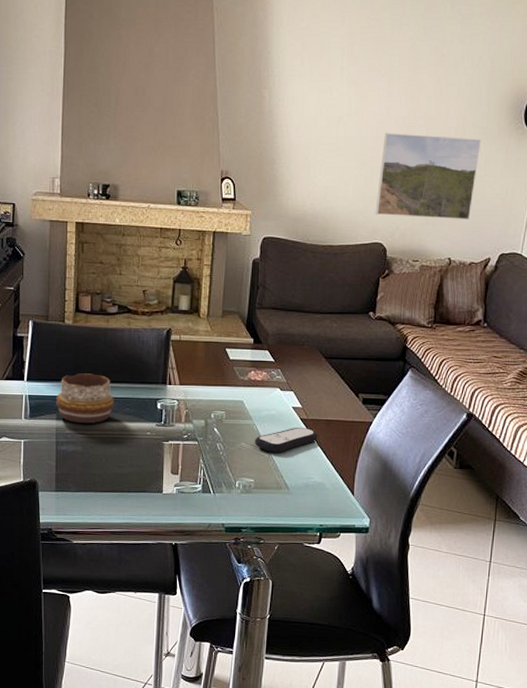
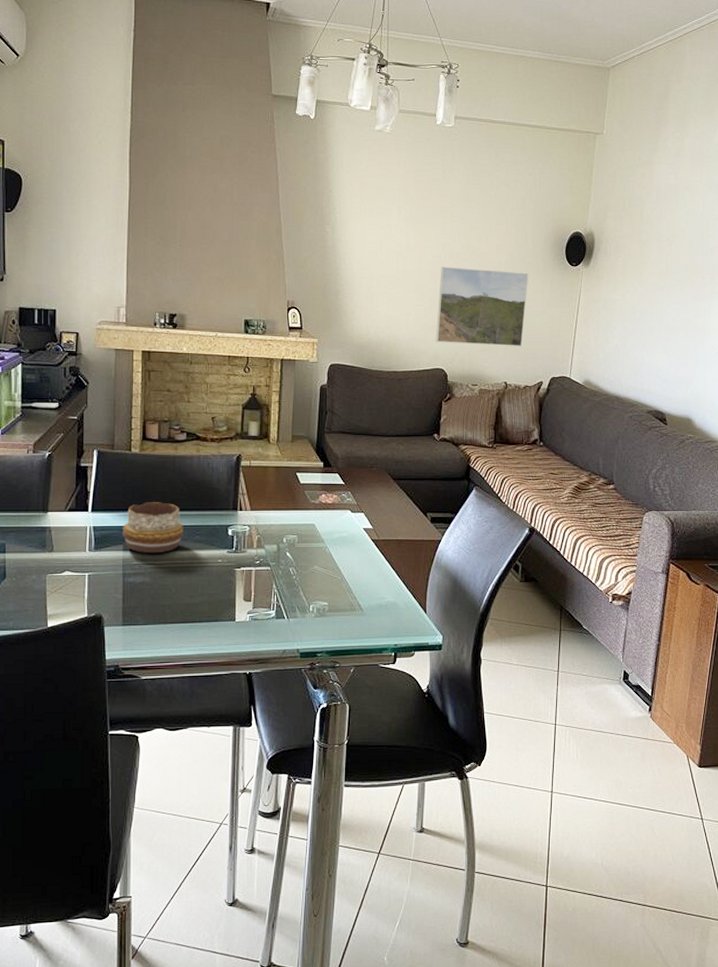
remote control: present [255,427,318,453] -> none [328,548,389,575]

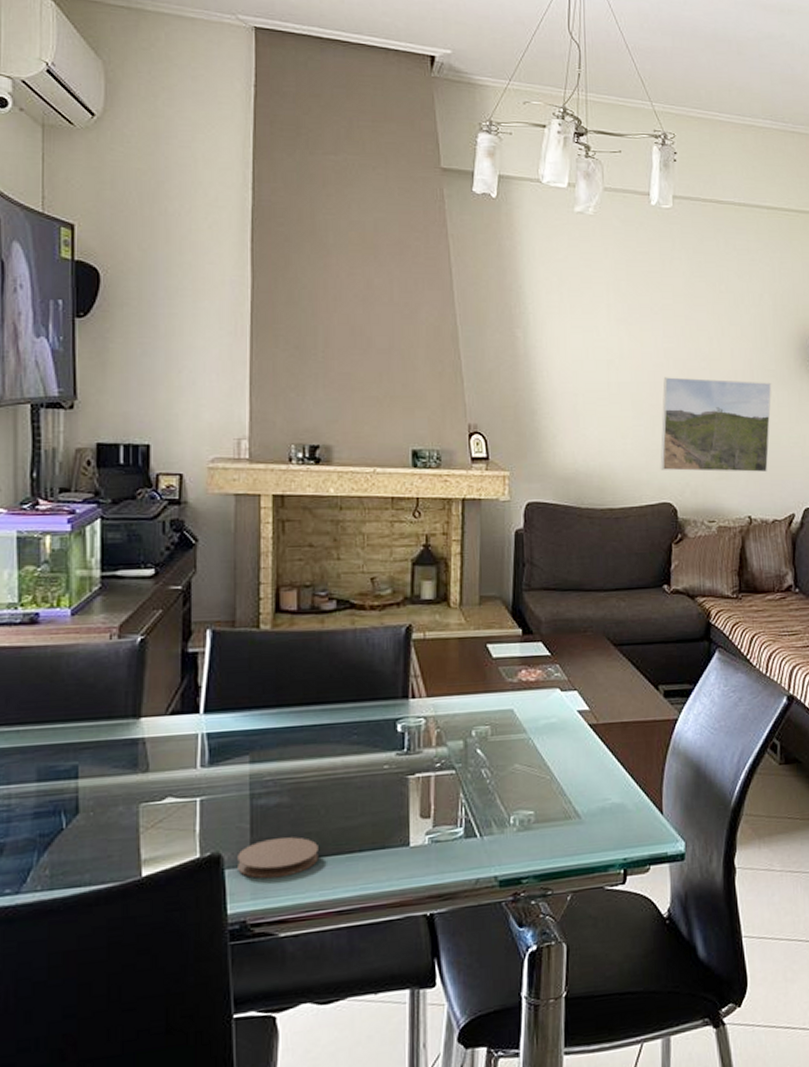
coaster: none [113,607,170,636] -> present [238,837,318,879]
decorative bowl: present [122,502,185,553] -> none [249,694,337,764]

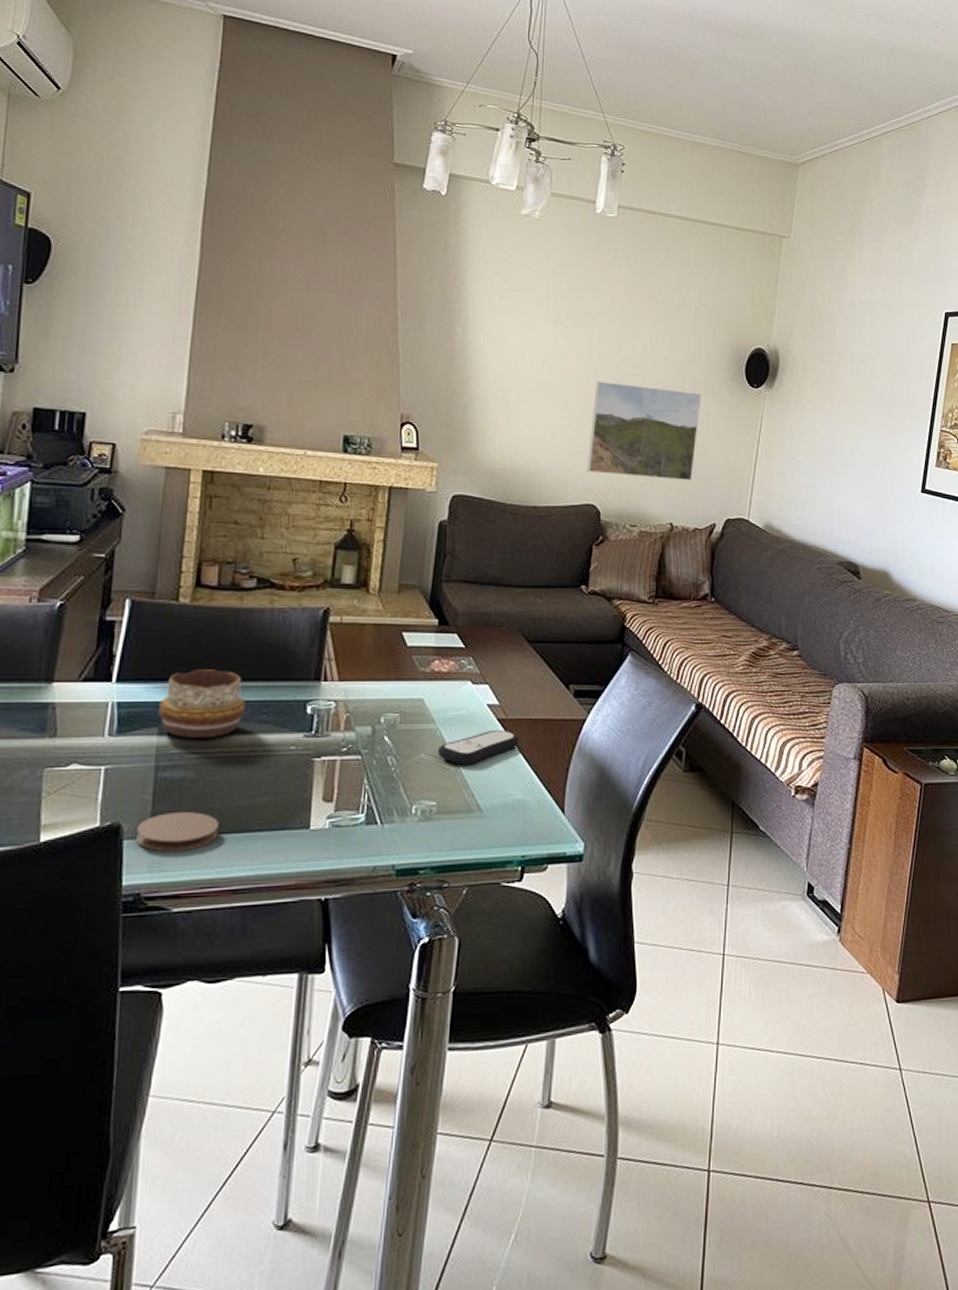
decorative bowl: none [249,694,337,764] -> present [158,669,247,738]
remote control: none [532,734,613,773] -> present [438,729,520,765]

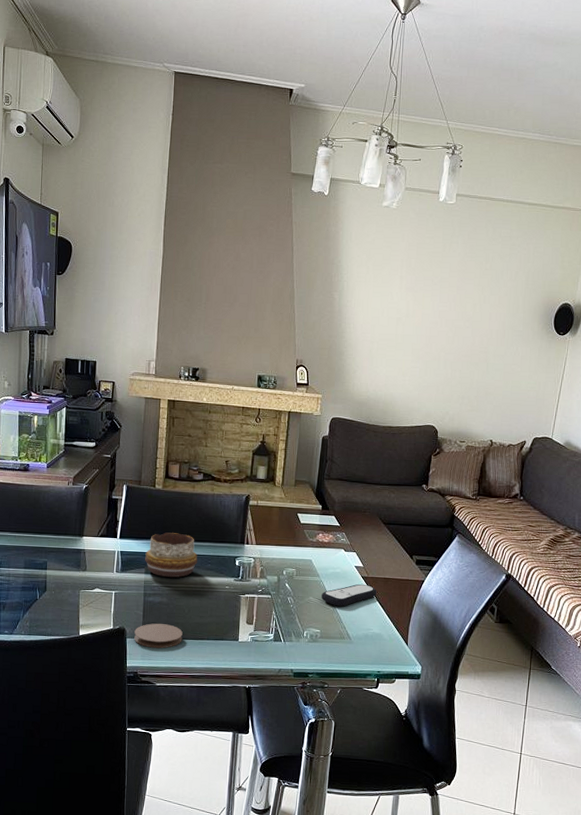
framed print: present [586,381,702,482] -> none [428,332,519,409]

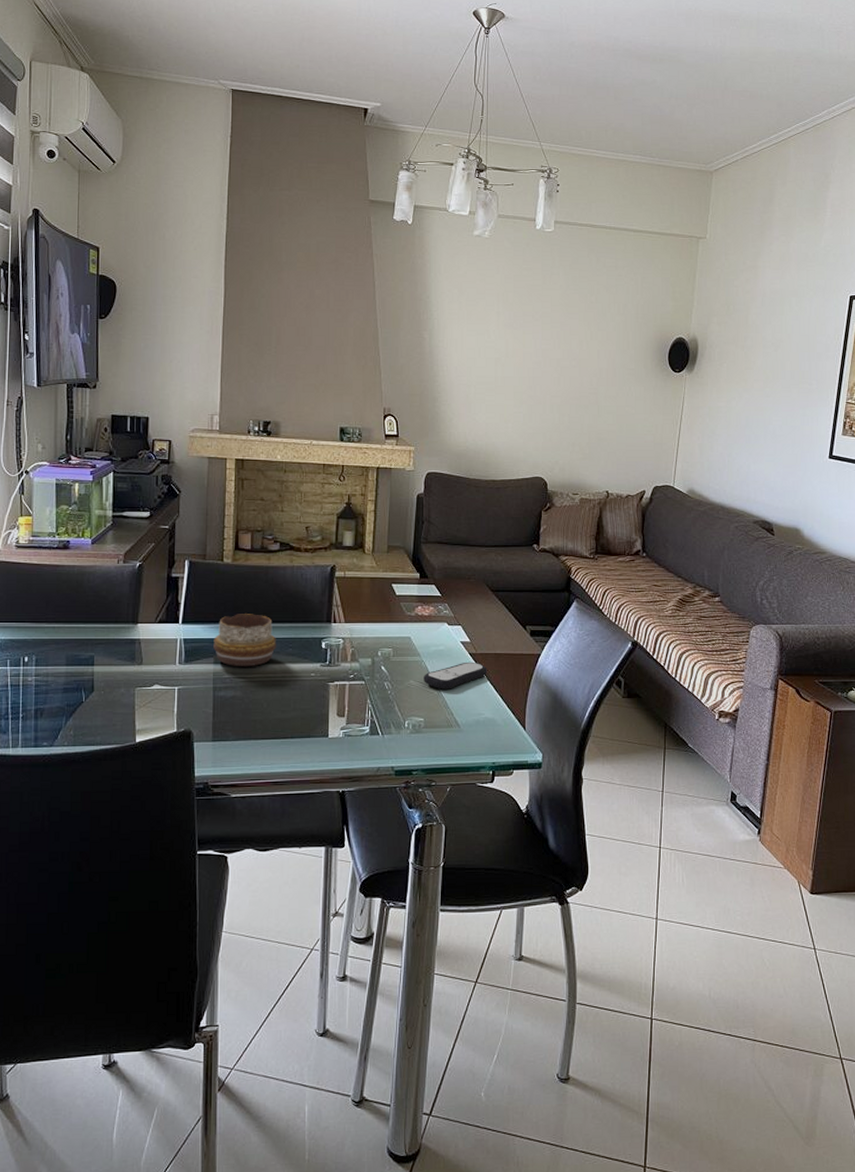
coaster: present [134,623,183,649] -> none [203,723,261,752]

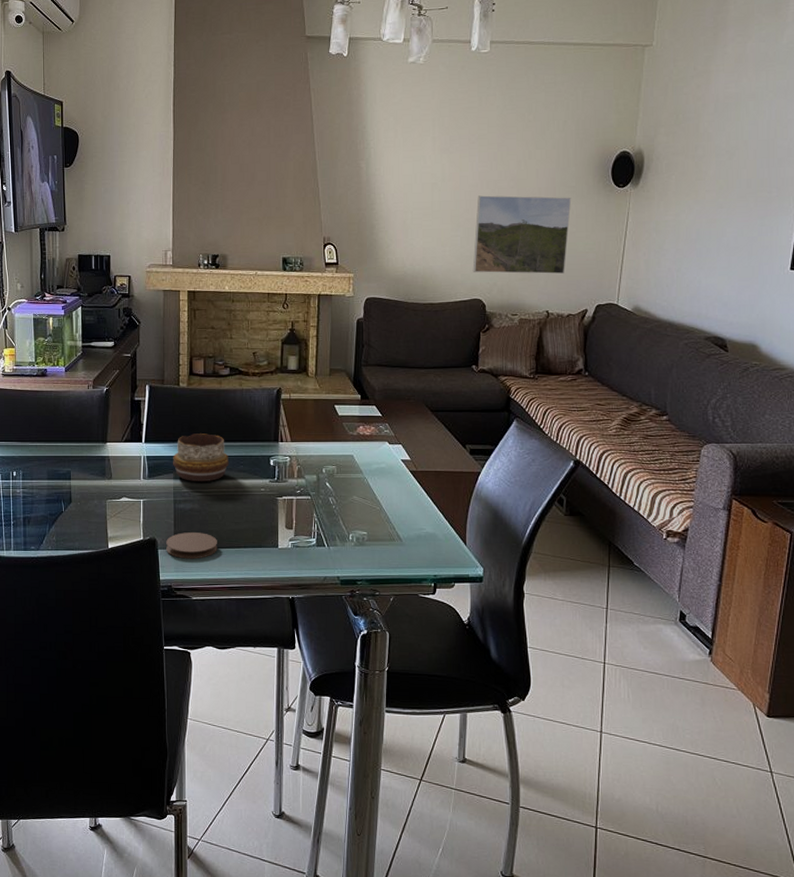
coaster: none [203,723,261,752] -> present [166,532,217,559]
remote control: present [424,662,487,690] -> none [366,479,428,505]
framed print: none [535,373,631,455] -> present [472,195,572,275]

